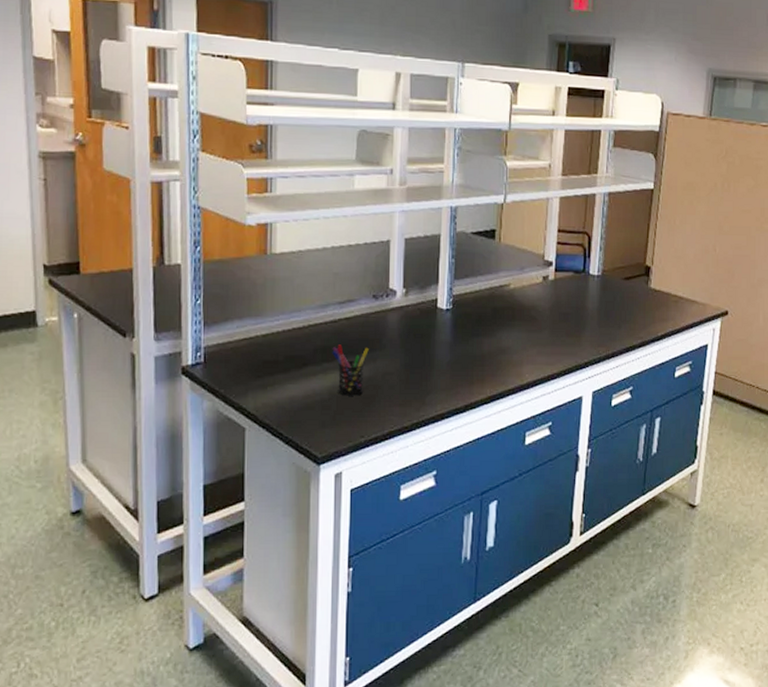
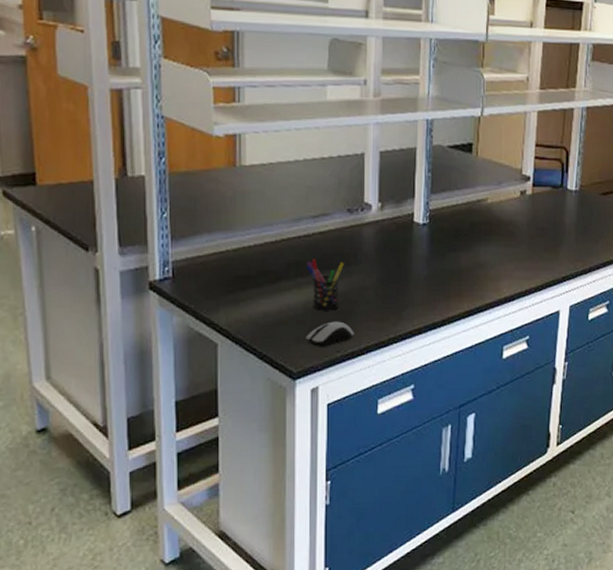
computer mouse: none [331,406,378,432] -> present [306,321,354,347]

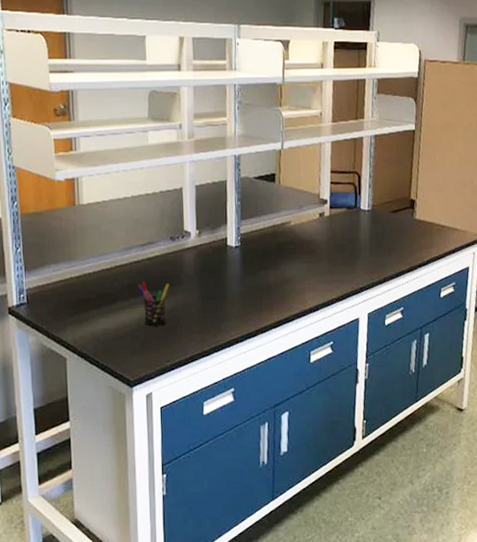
computer mouse: present [306,321,354,347] -> none [140,335,181,358]

